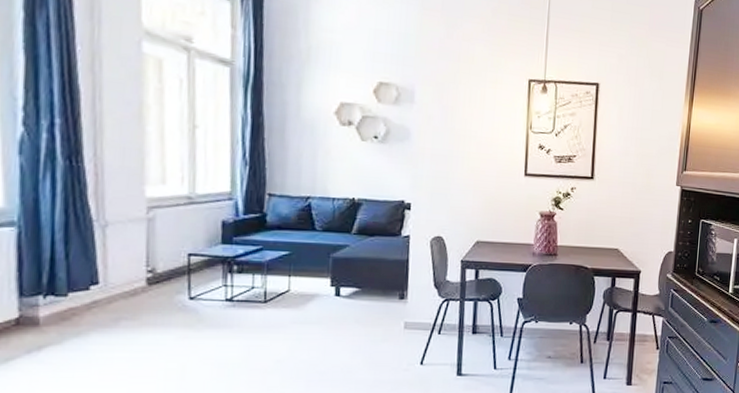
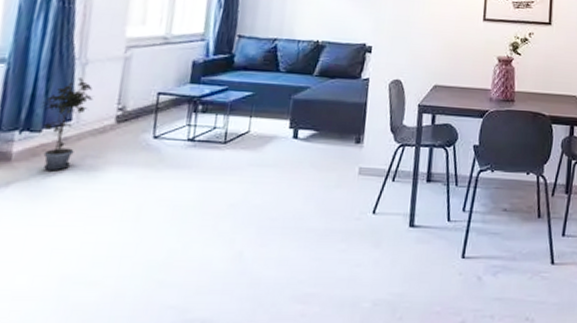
potted plant: none [63,240,119,333] -> present [41,77,94,170]

